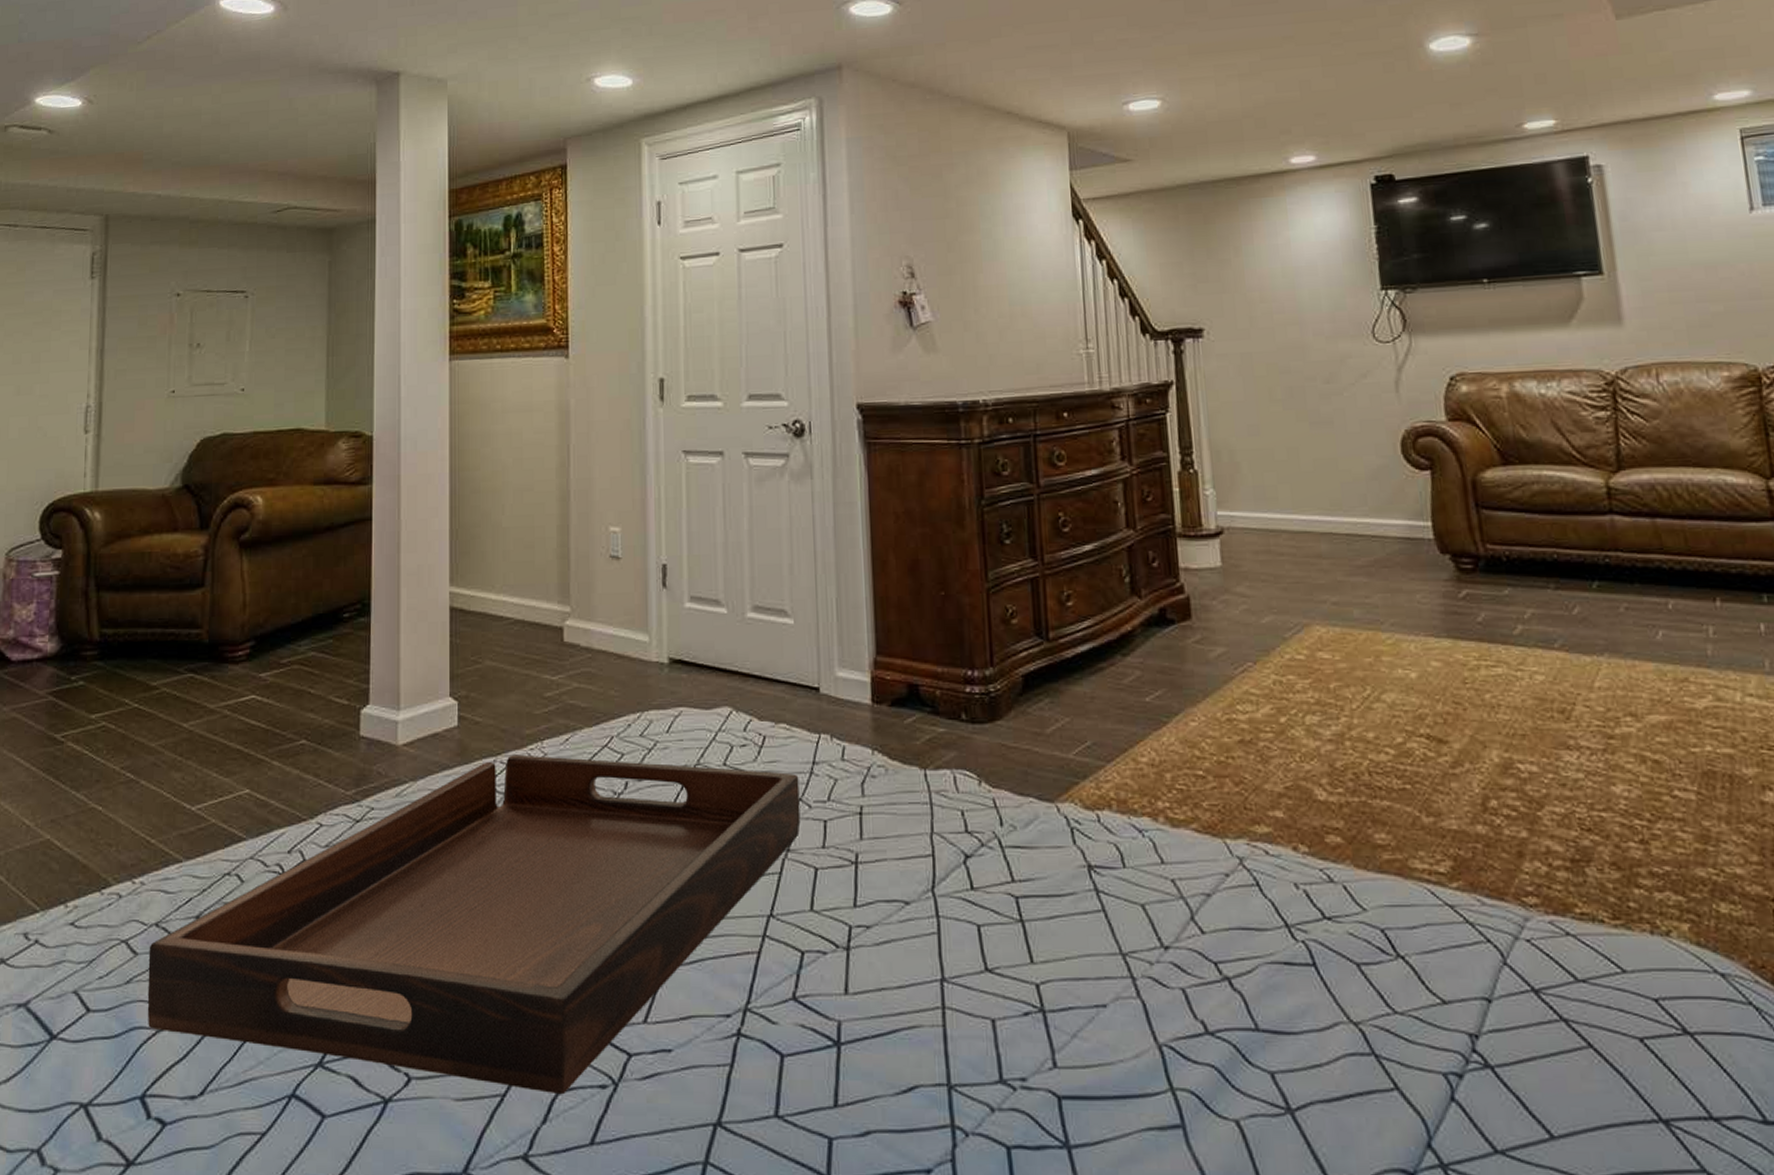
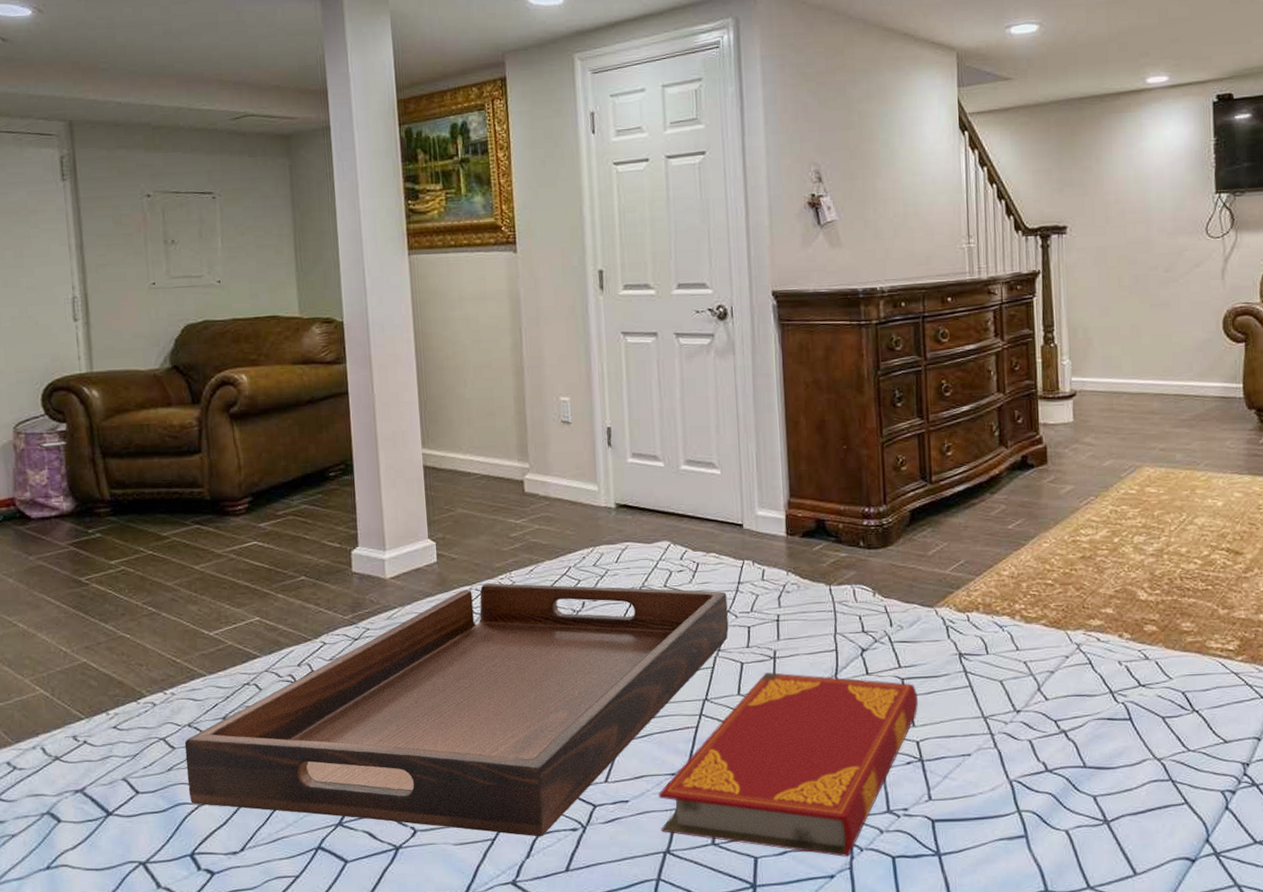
hardback book: none [708,882,1037,1143] -> present [658,672,918,857]

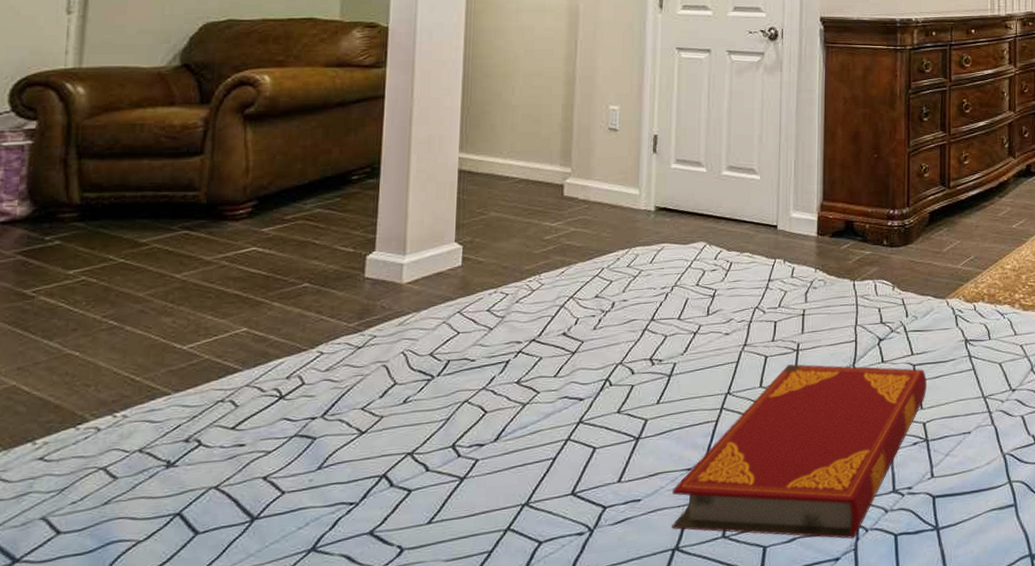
serving tray: present [184,583,729,837] -> none [127,285,757,545]

